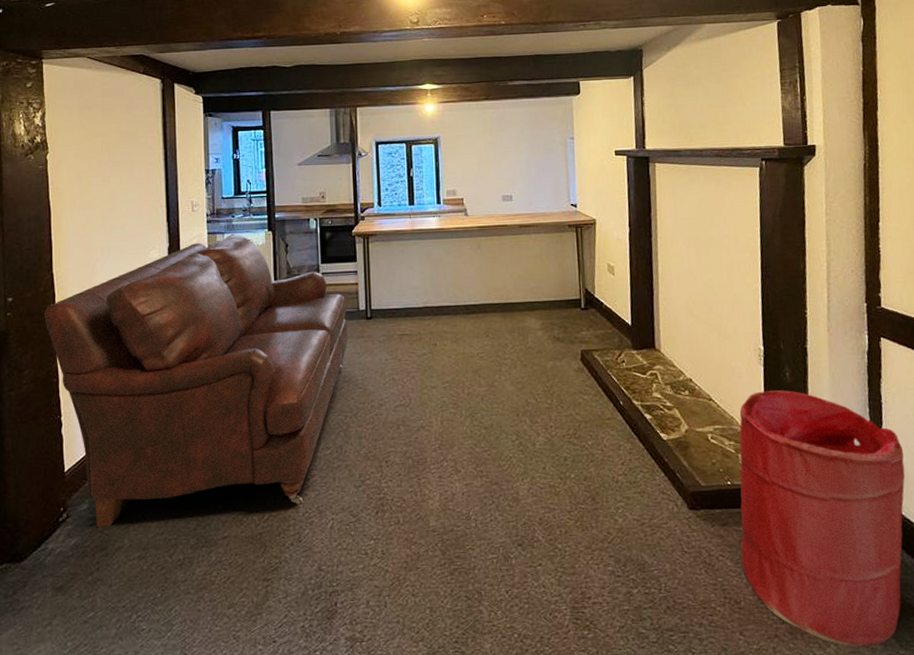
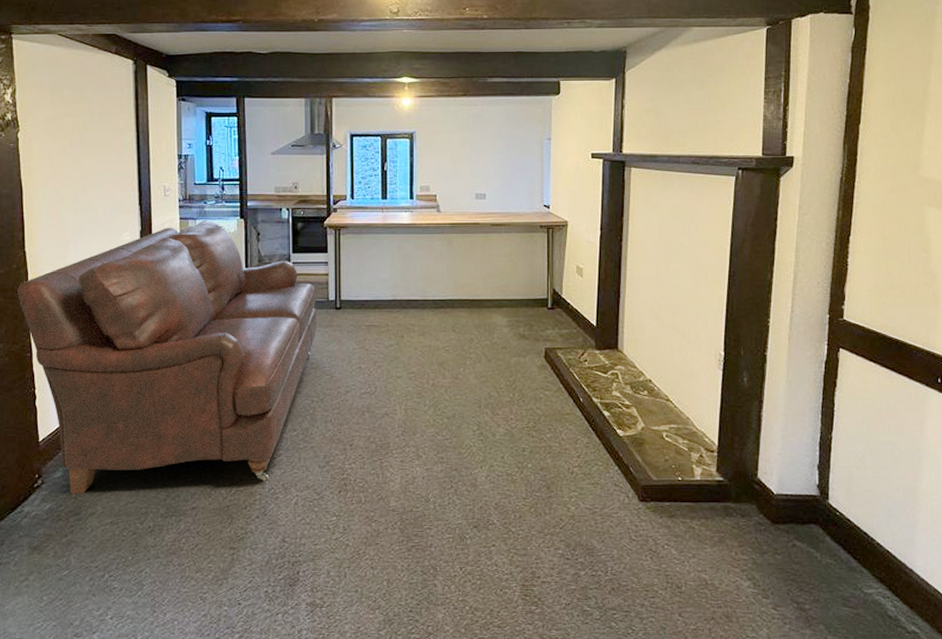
laundry hamper: present [739,389,906,647] -> none [686,393,851,632]

